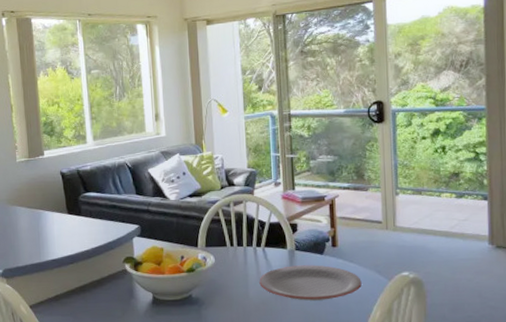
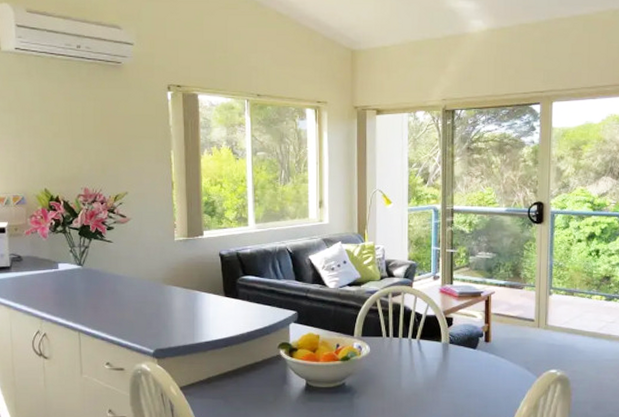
plate: present [259,265,362,301] -> none [412,358,511,394]

